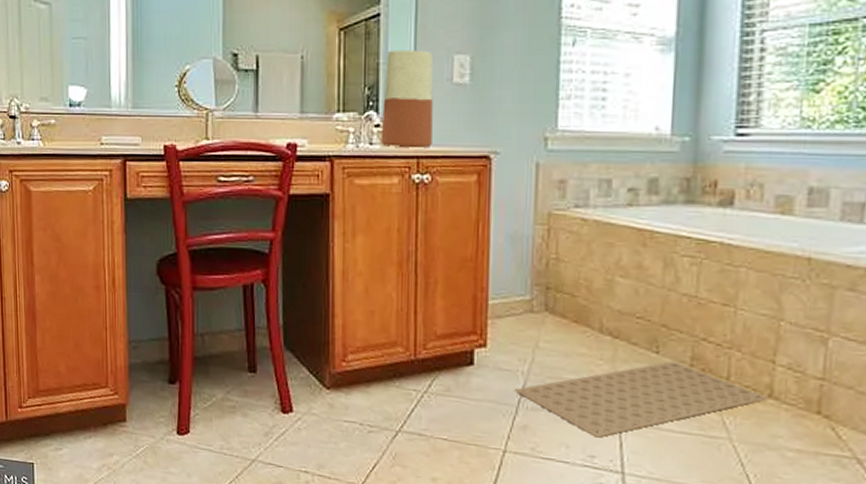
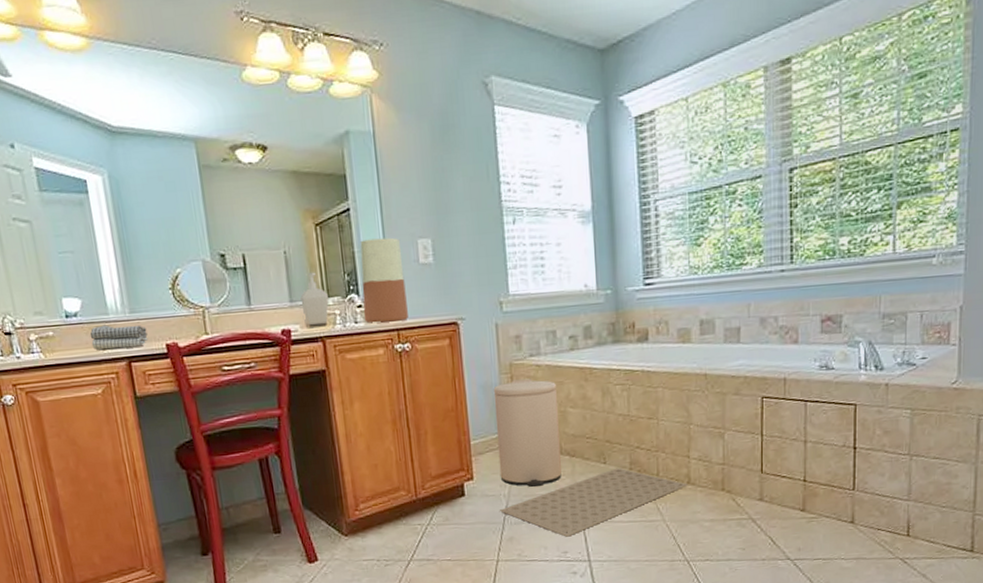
towel: none [90,118,147,145] -> present [89,325,148,351]
soap bottle: none [309,82,345,146] -> present [297,272,329,329]
pedal bin: none [520,233,606,370] -> present [493,378,562,488]

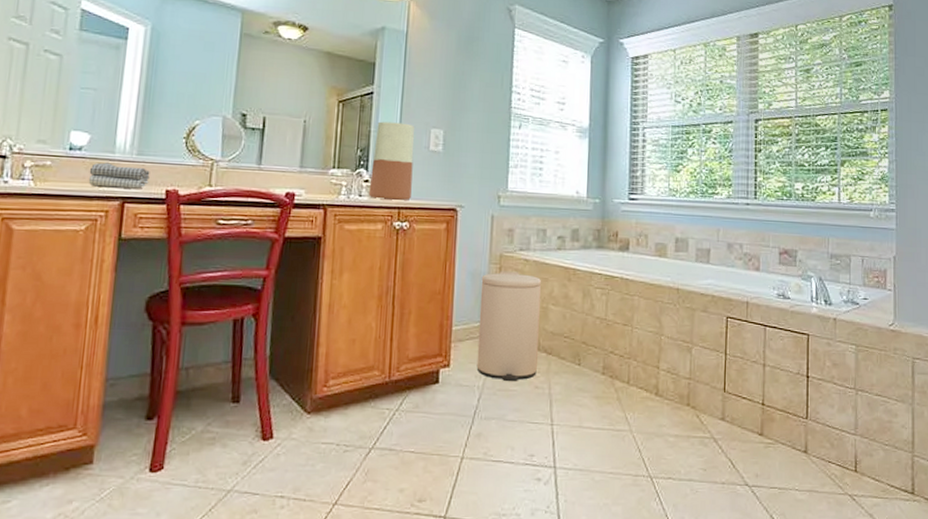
soap bottle: present [297,272,329,329] -> none [308,143,339,196]
bath mat: present [500,468,688,537] -> none [472,371,656,439]

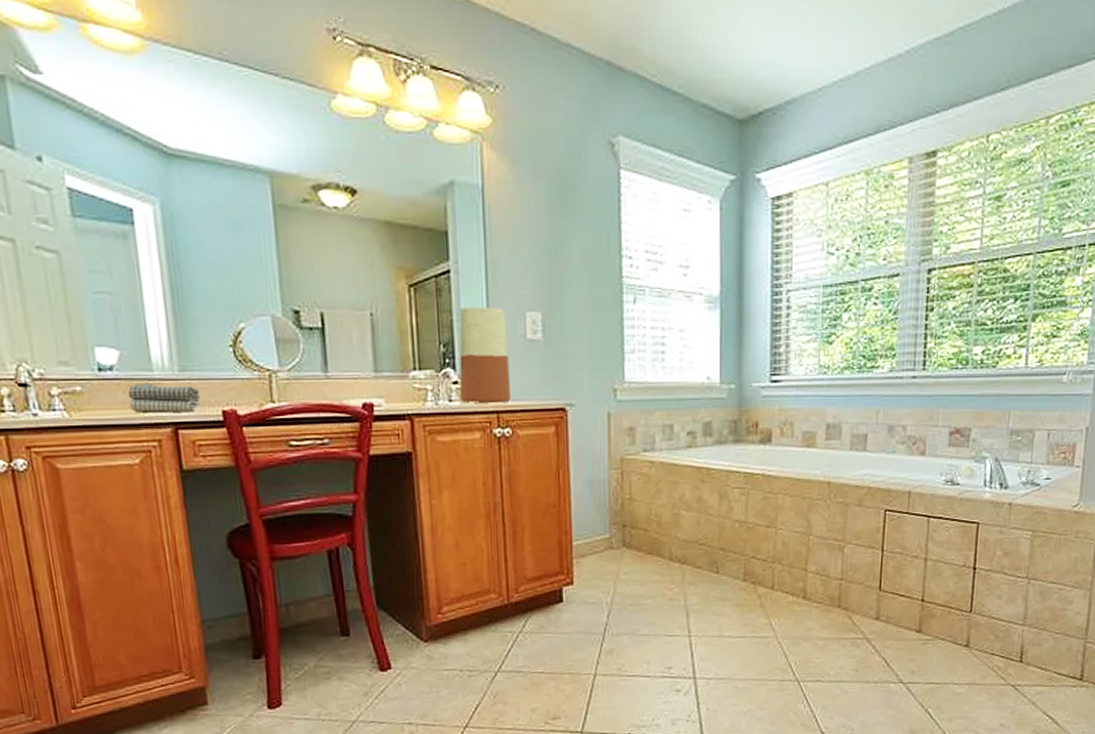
pedal bin: present [476,271,542,382] -> none [601,476,671,596]

